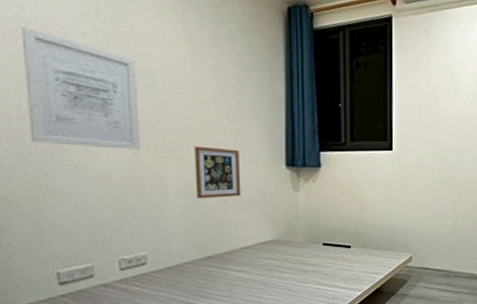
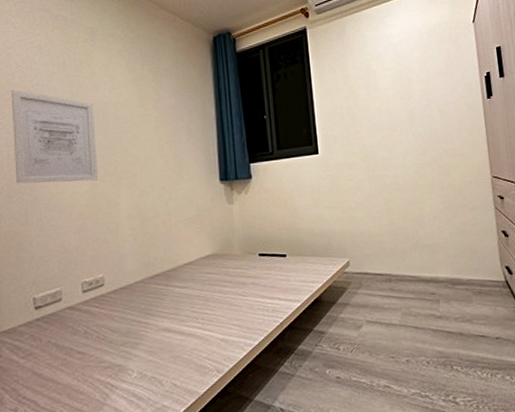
picture frame: present [194,146,241,199] -> none [141,170,182,220]

